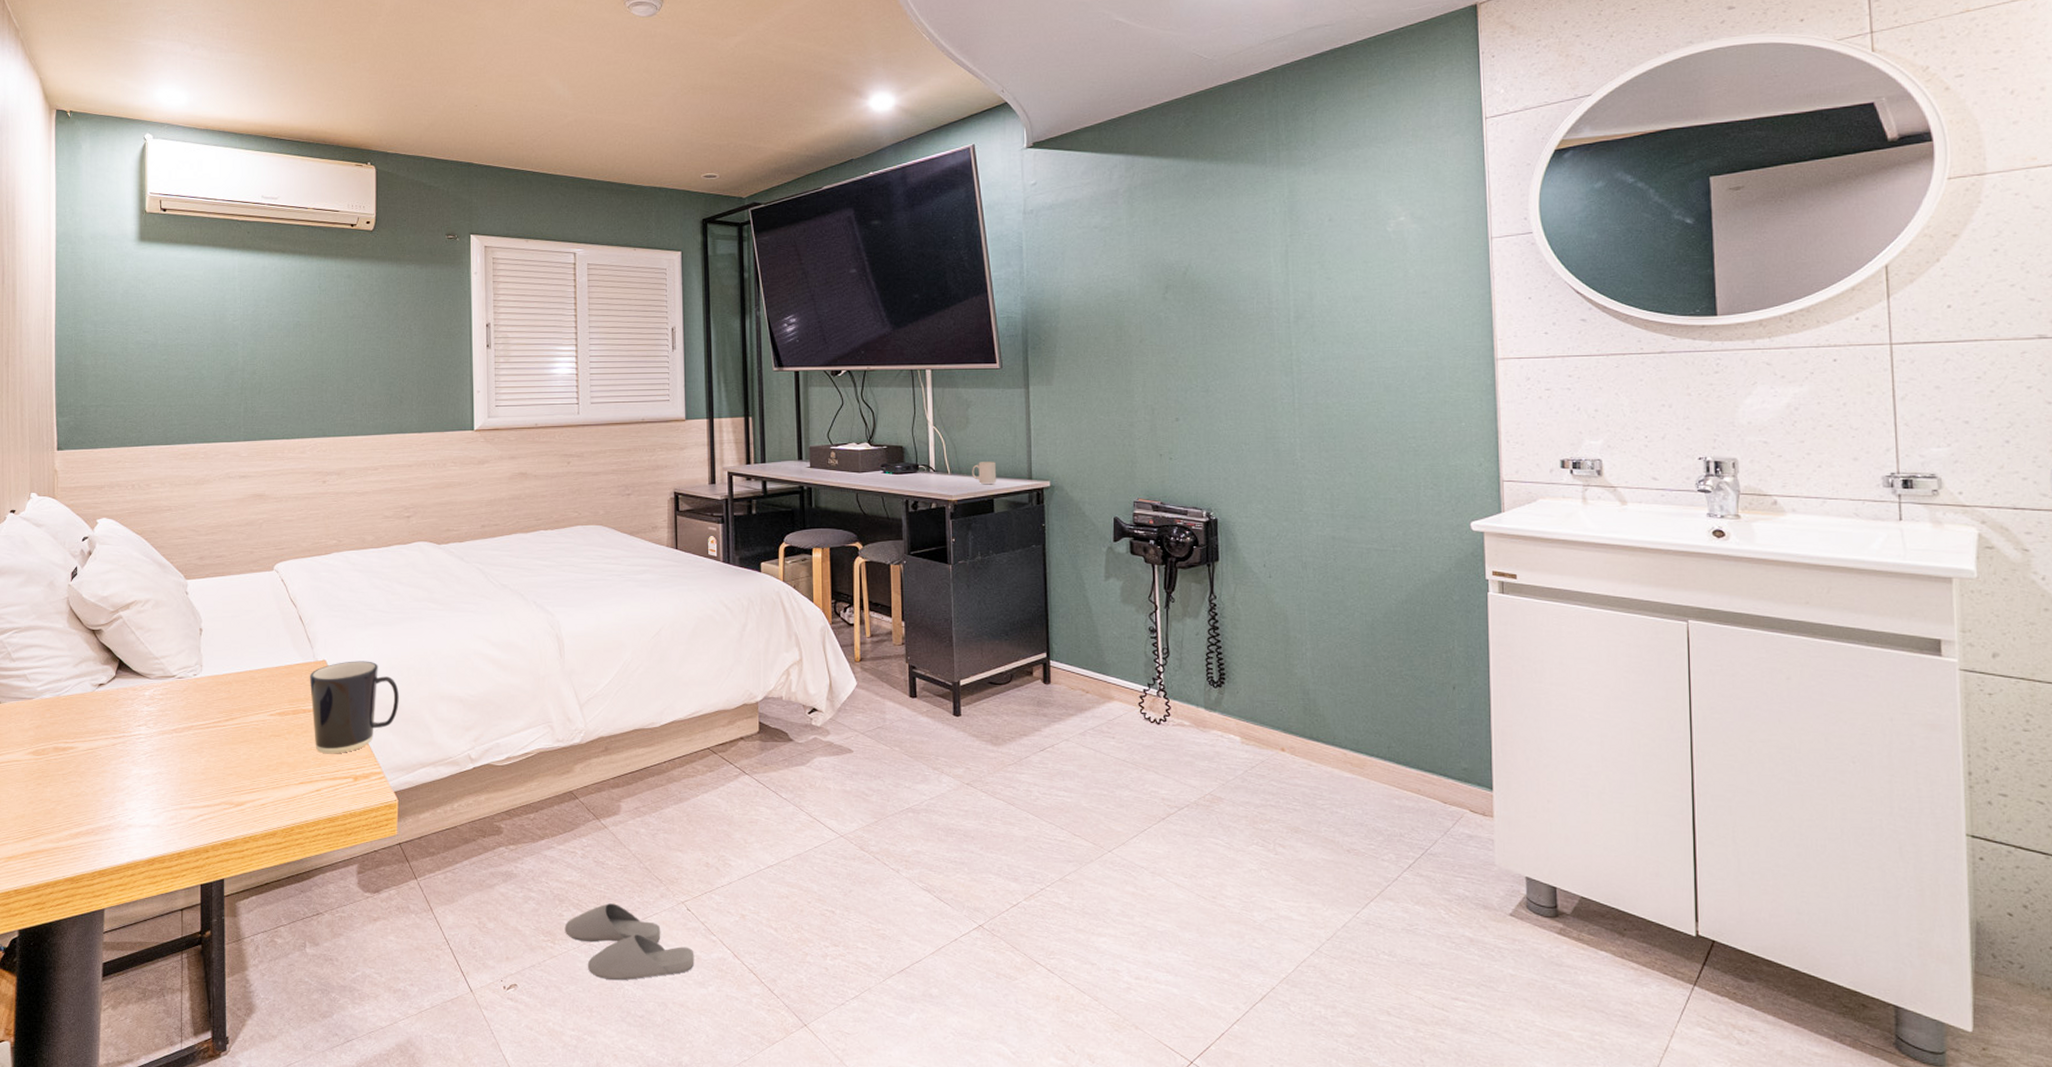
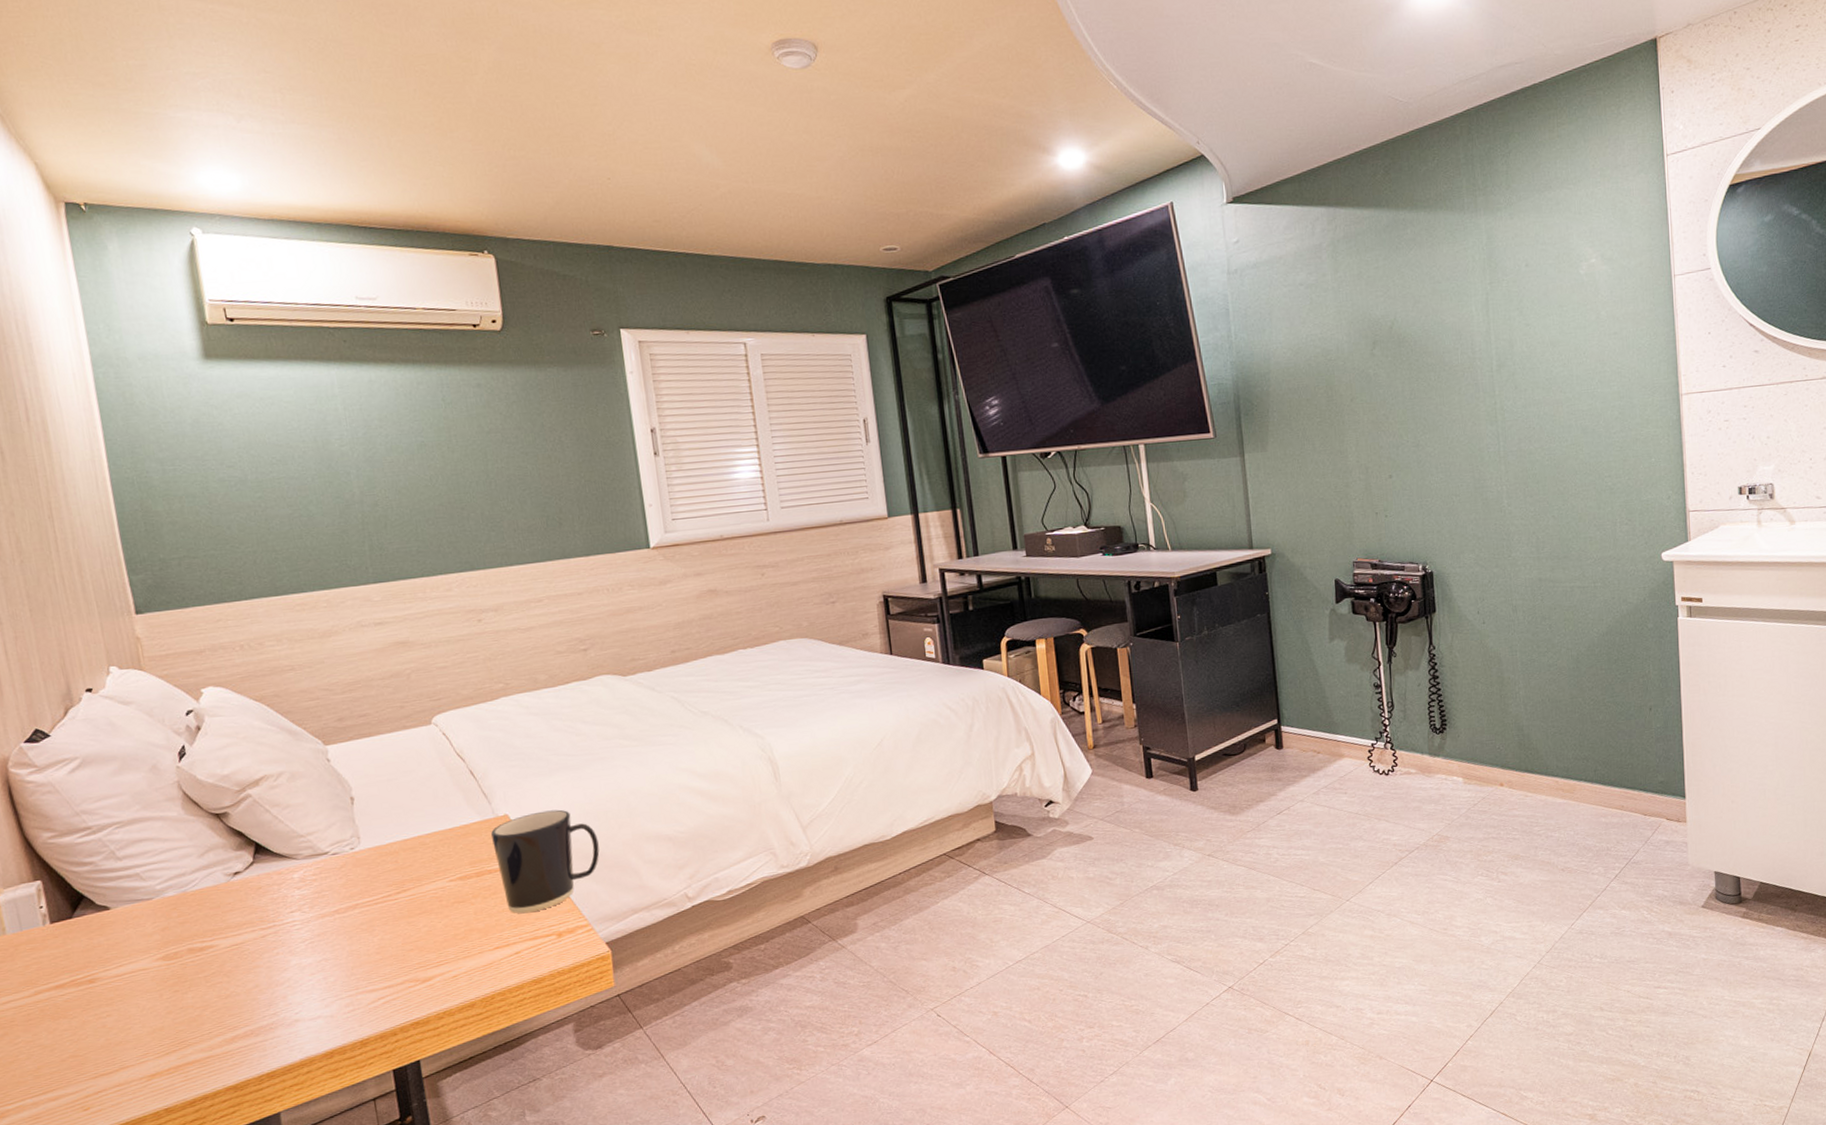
slippers: present [564,903,695,981] -> none [810,1021,950,1096]
cup: present [972,462,997,485] -> none [1192,534,1219,559]

